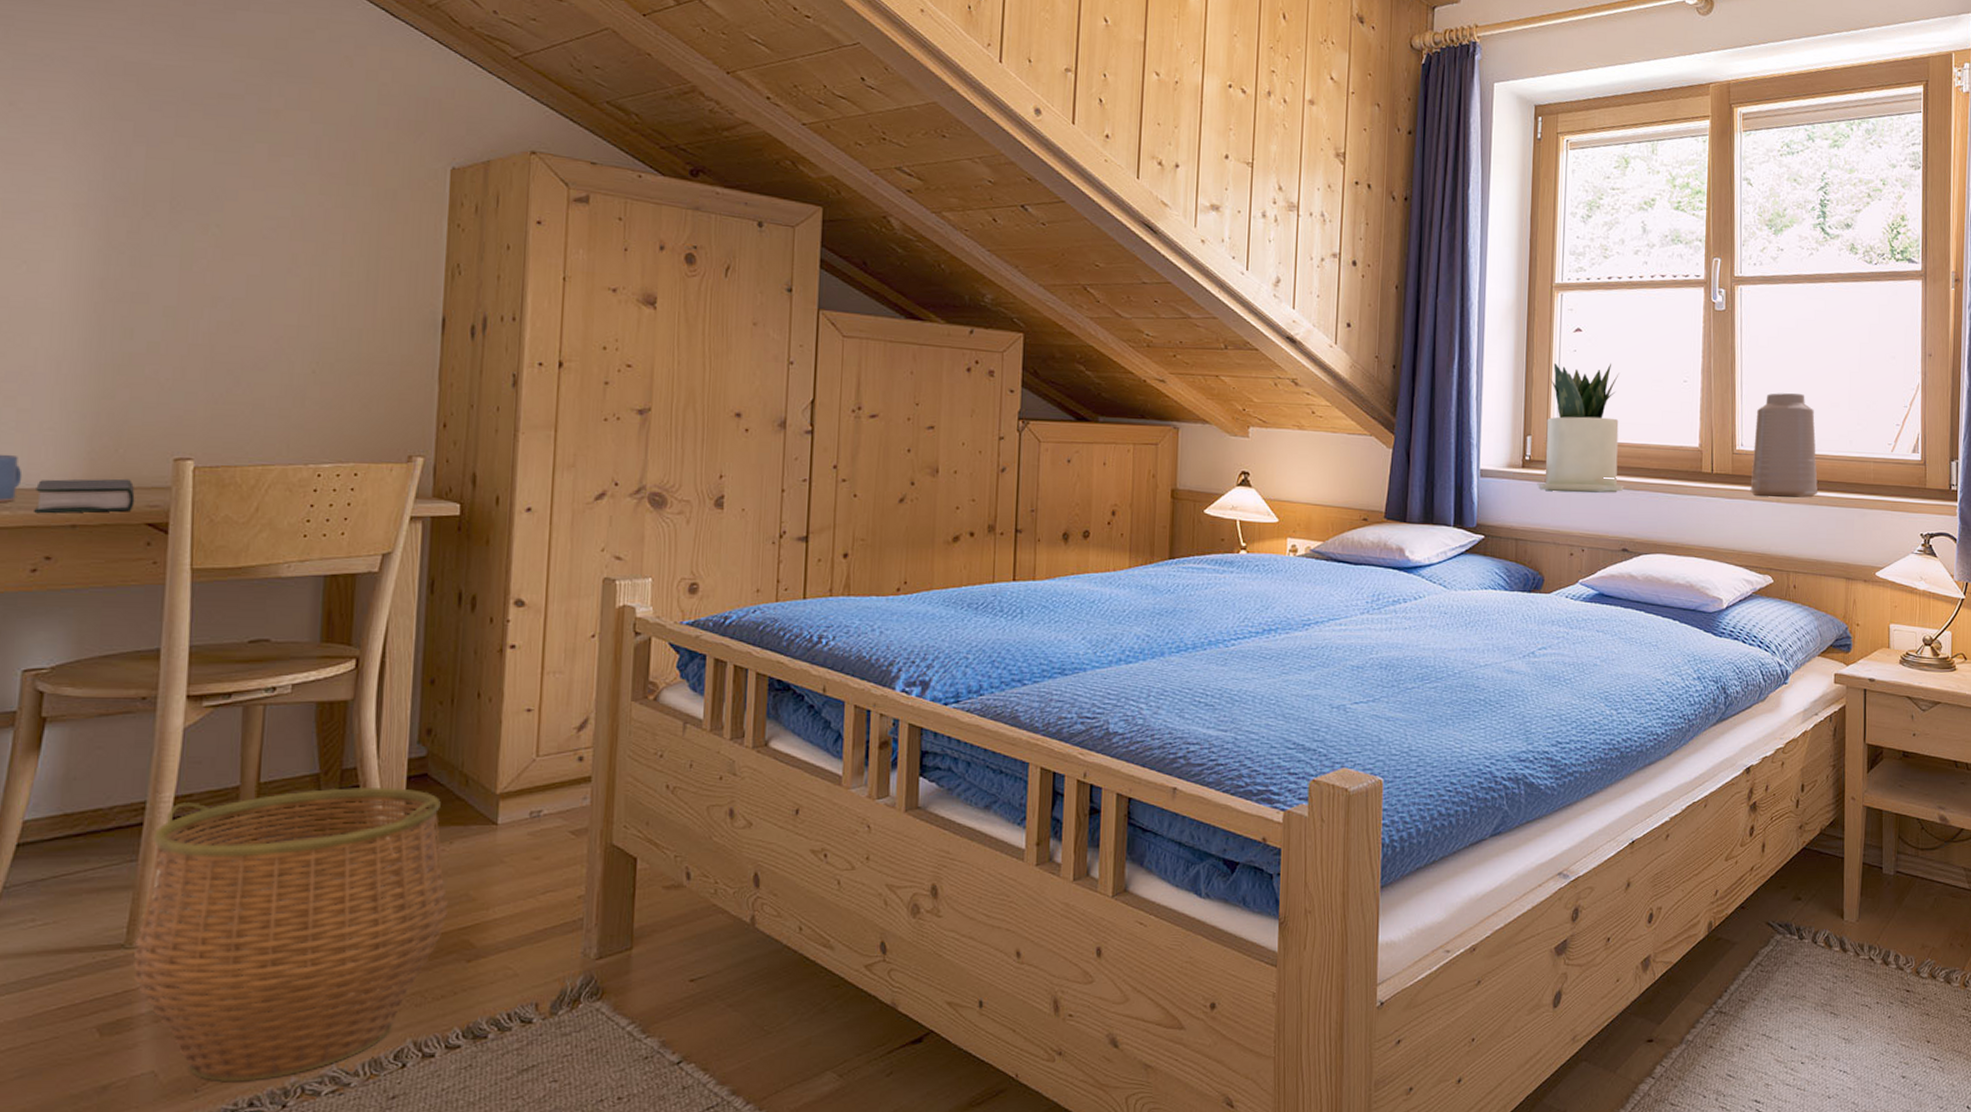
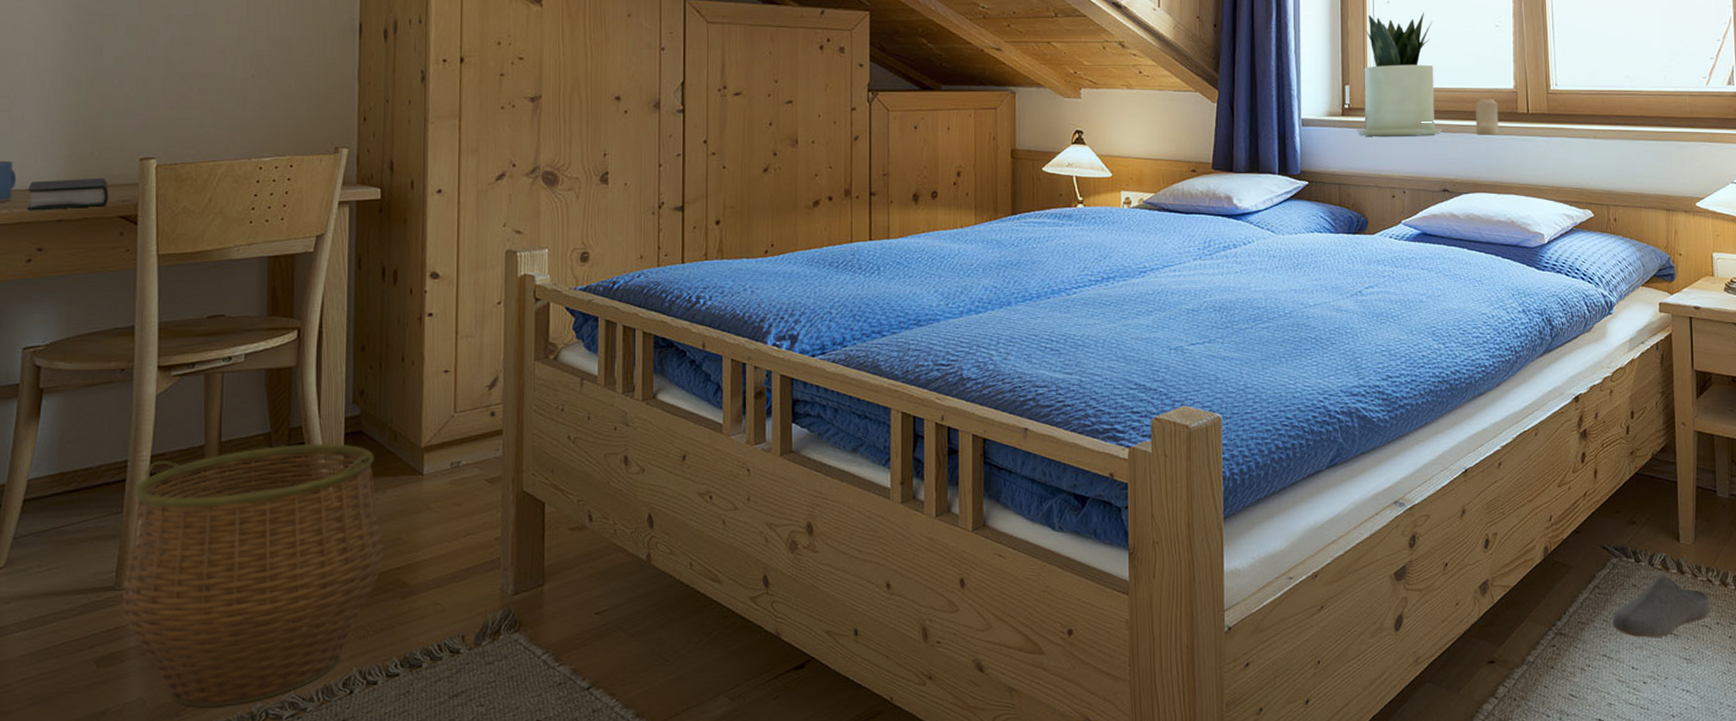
candle: none [1659,455,1682,495] -> present [1476,97,1498,135]
vase: present [1750,393,1818,498] -> none [1566,33,1634,134]
slipper: none [1774,952,1873,1017] -> present [1613,574,1712,638]

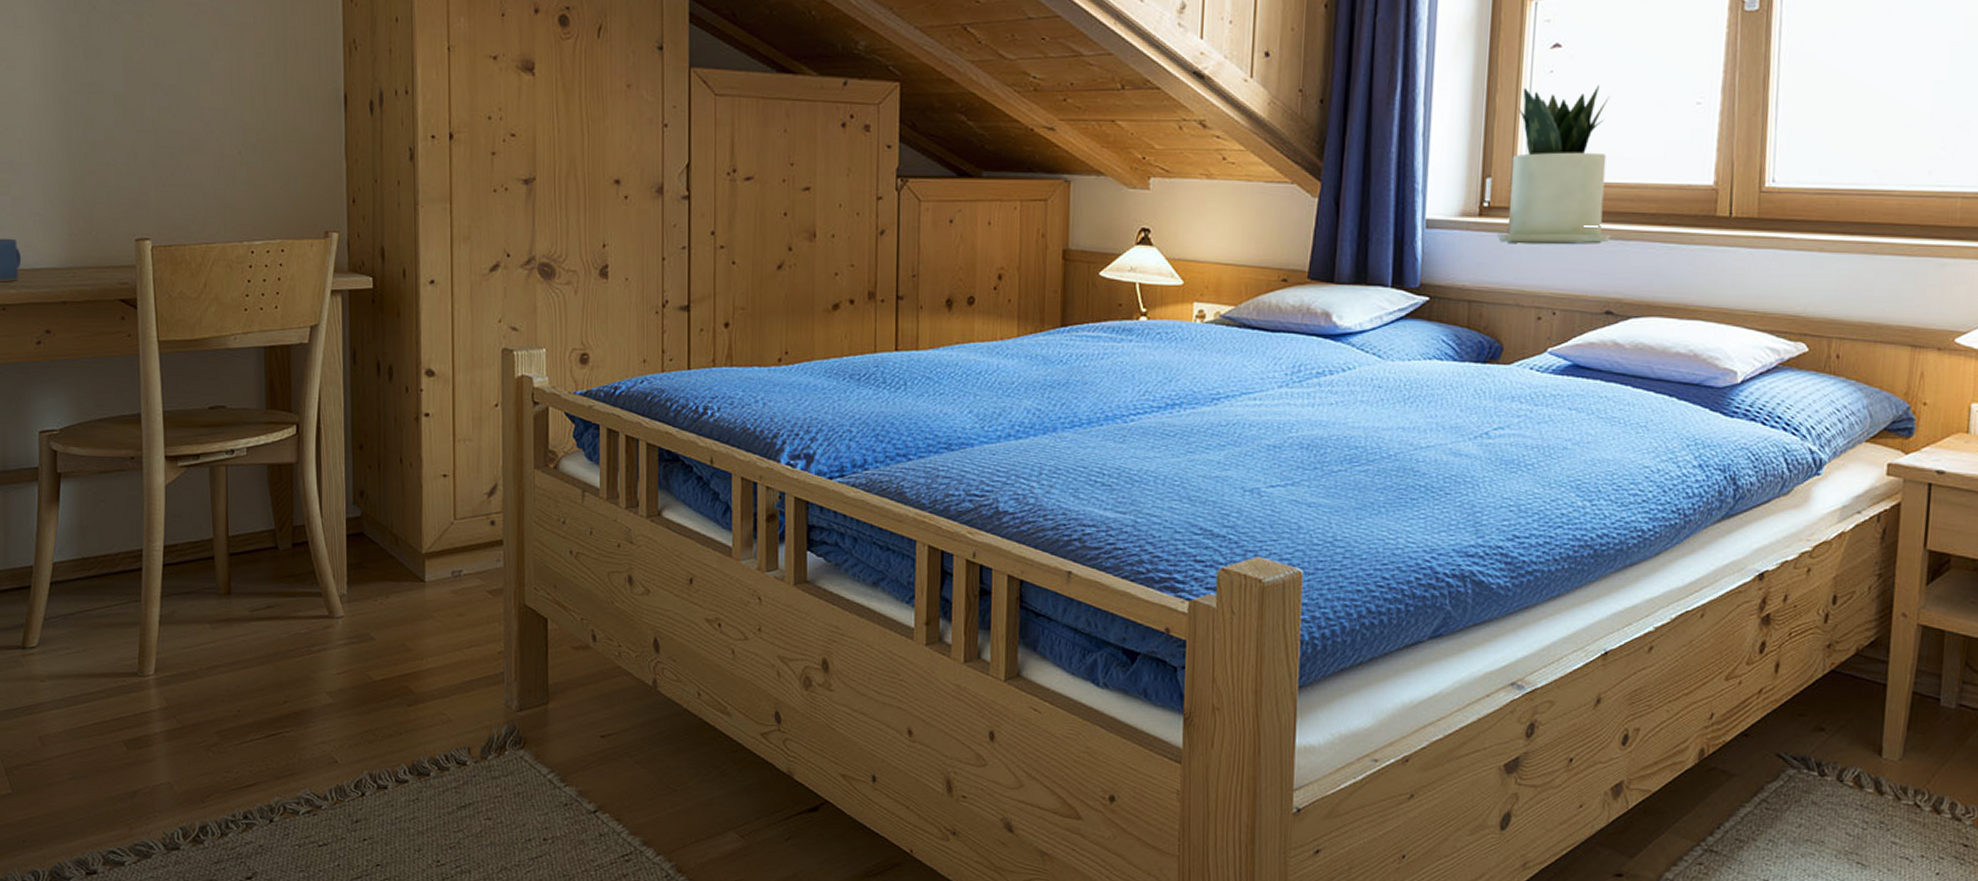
book: present [27,177,109,211] -> none [33,258,109,292]
basket: present [122,443,383,707] -> none [146,542,389,798]
candle: present [1476,97,1498,135] -> none [1656,196,1690,245]
slipper: present [1613,574,1712,638] -> none [1781,792,1917,866]

